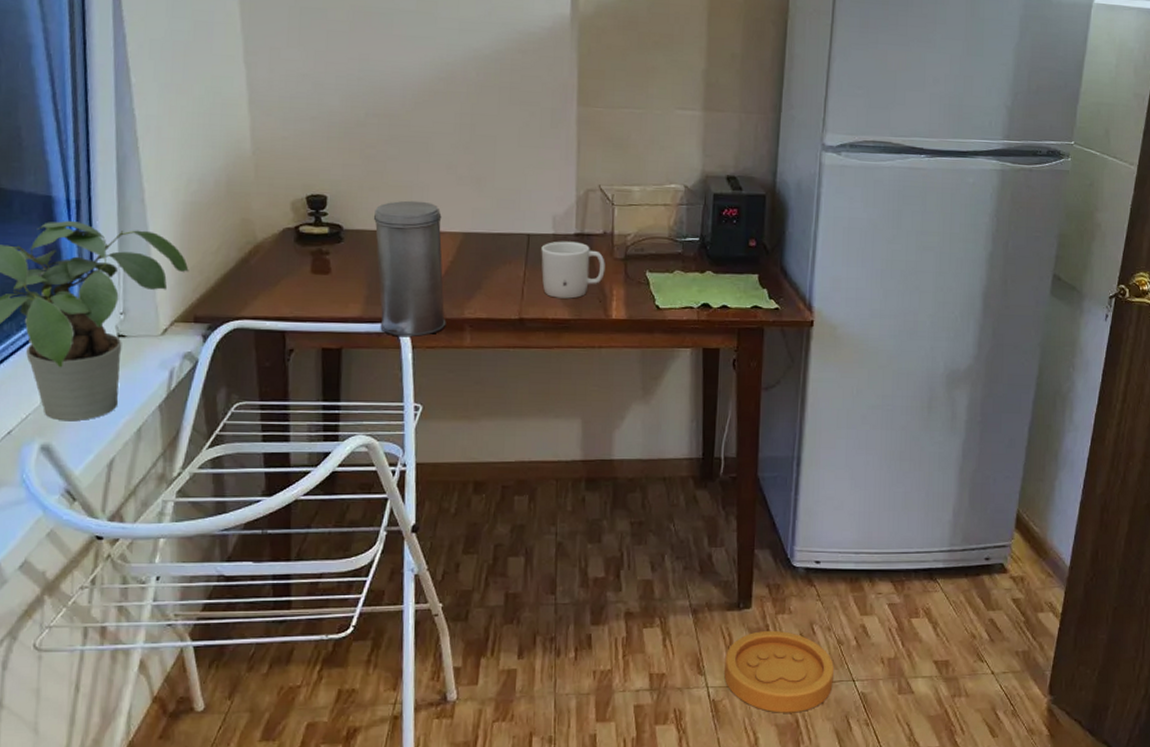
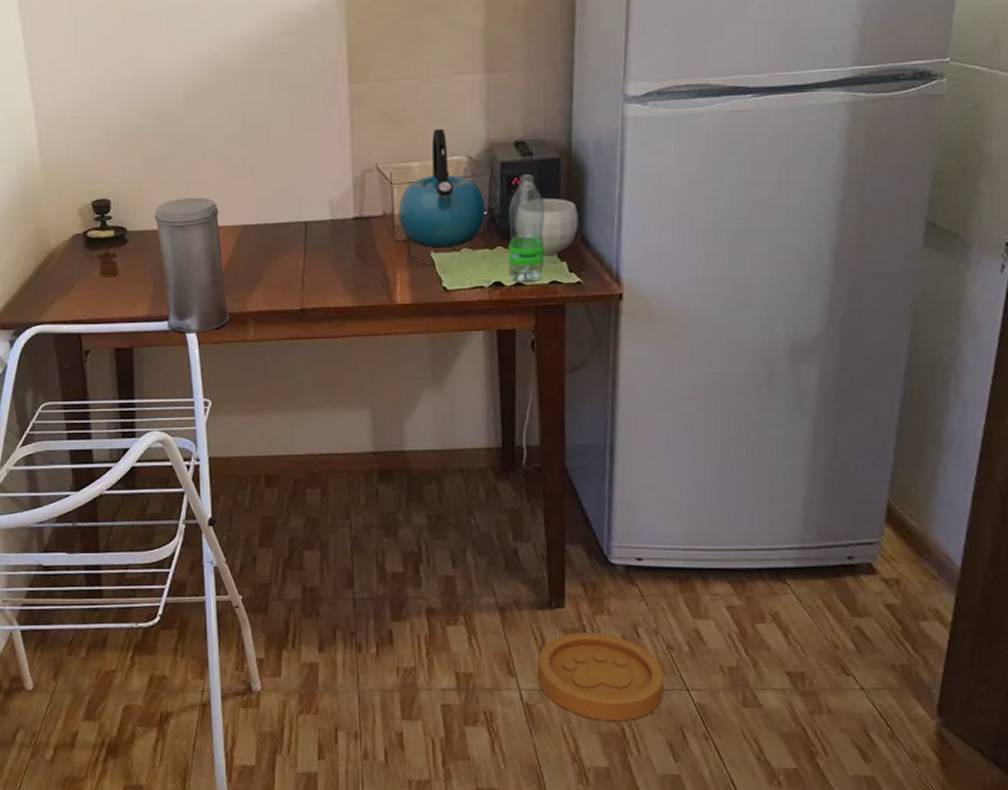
mug: present [541,241,605,299] -> none [319,226,387,286]
kettle: none [618,157,698,268] -> present [399,128,486,247]
bottle: none [715,206,750,307] -> present [508,173,545,283]
cup: none [746,230,779,282] -> present [542,198,578,255]

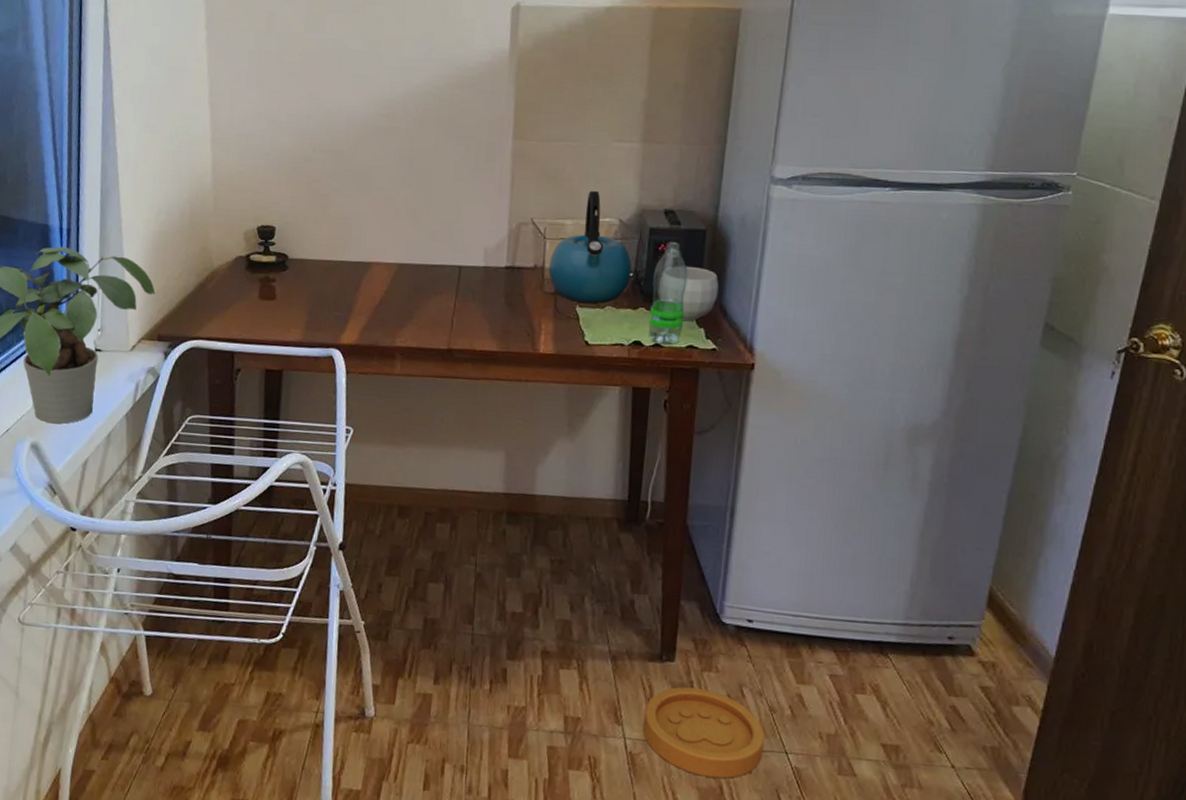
canister: present [154,197,230,334] -> none [315,232,379,363]

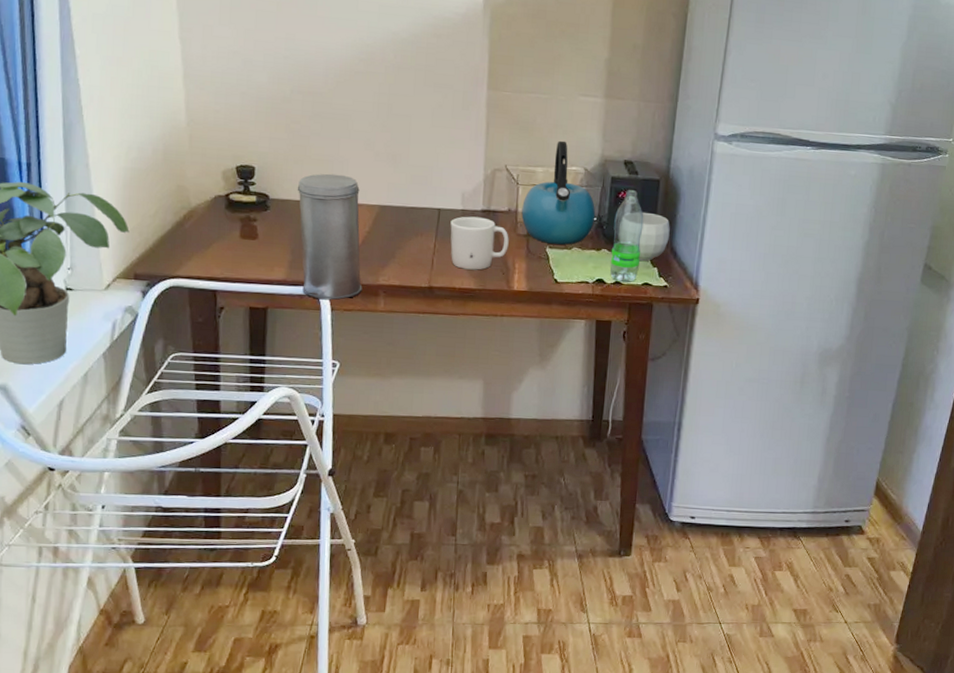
canister: none [315,232,379,363] -> present [297,173,363,301]
mug: none [471,273,535,331] -> present [450,216,509,270]
pet bowl: present [643,687,765,779] -> none [604,576,704,649]

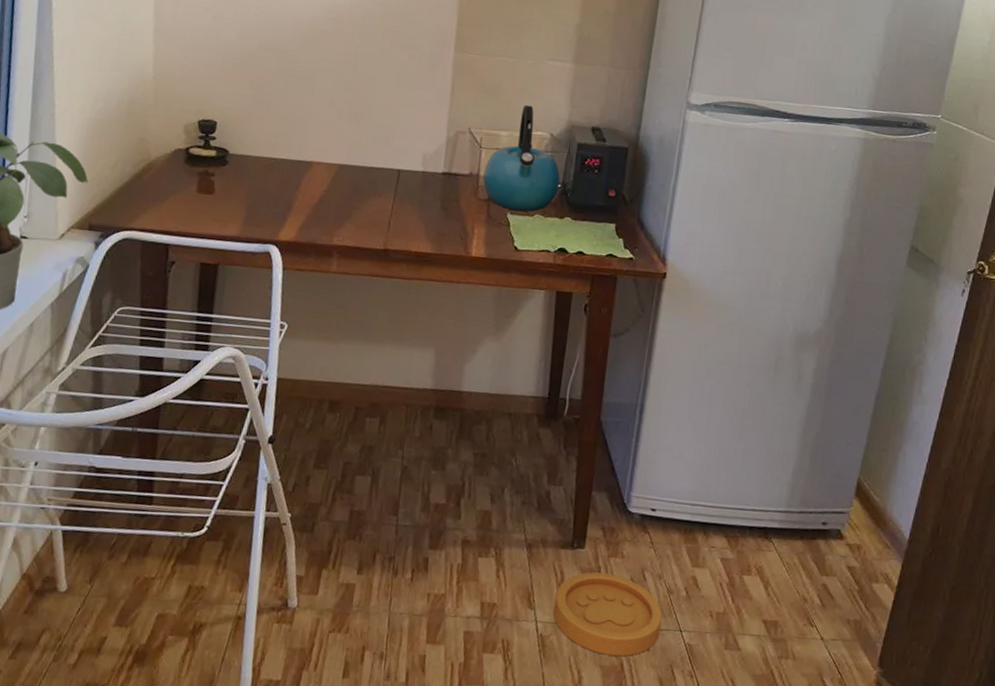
canister: present [297,173,363,301] -> none [255,130,320,259]
mug: present [450,216,509,270] -> none [408,178,469,234]
pet bowl: none [604,576,704,649] -> present [553,572,663,657]
bottle: present [609,189,644,283] -> none [572,156,611,254]
cup: present [638,212,670,261] -> none [603,180,638,232]

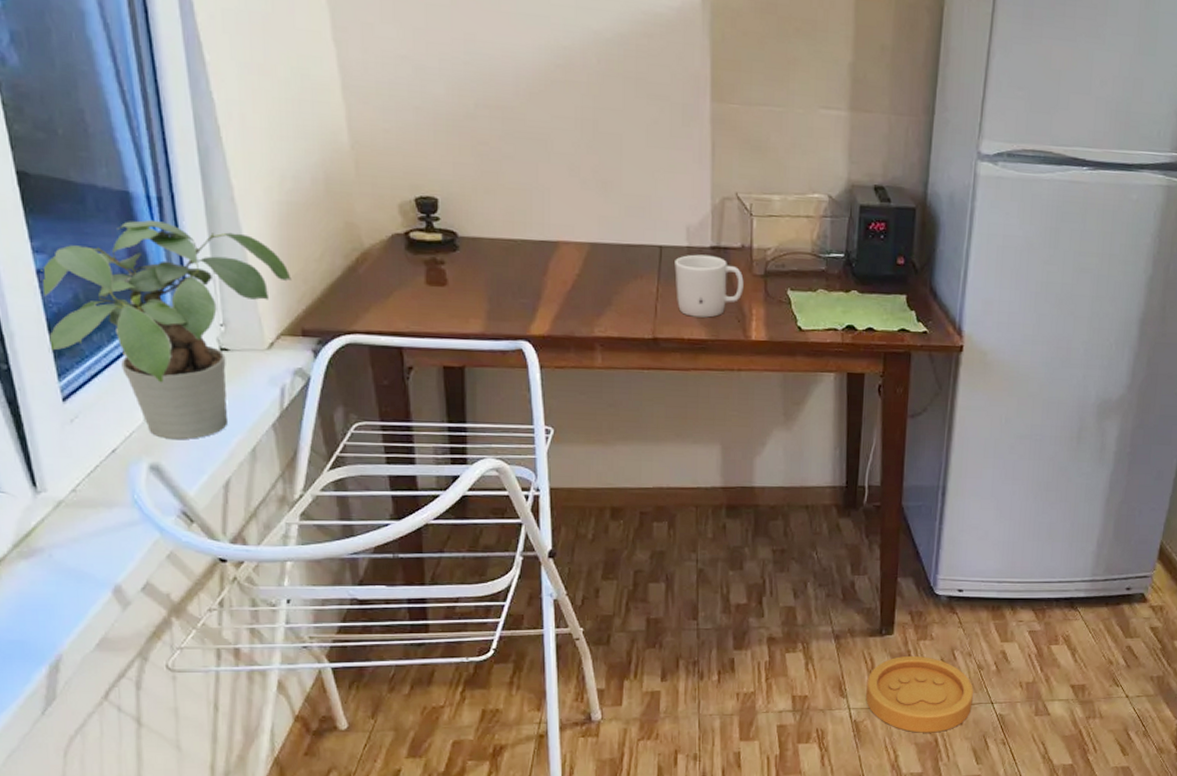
mug: none [408,178,469,234] -> present [674,254,744,318]
kettle: present [483,104,560,212] -> none [757,162,843,286]

